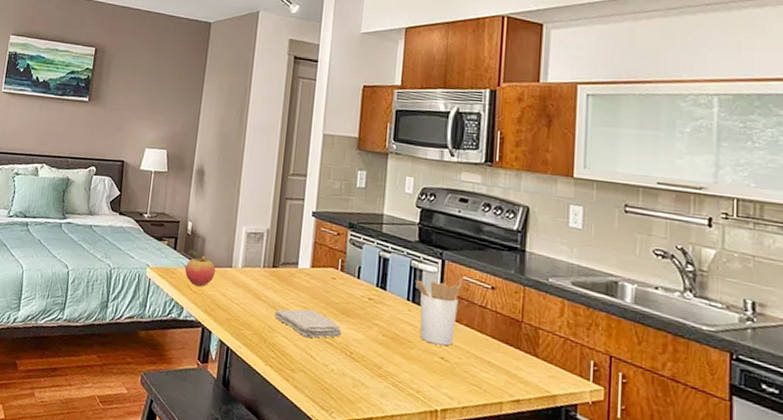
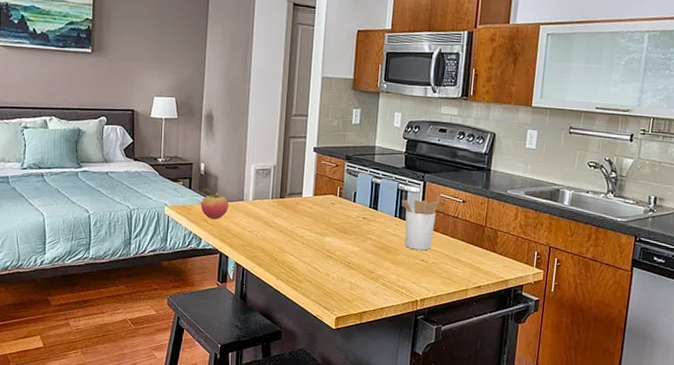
washcloth: present [274,309,342,339] -> none [283,231,341,255]

